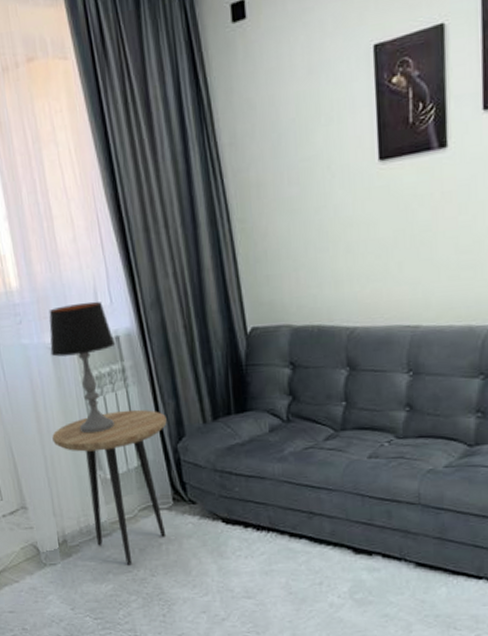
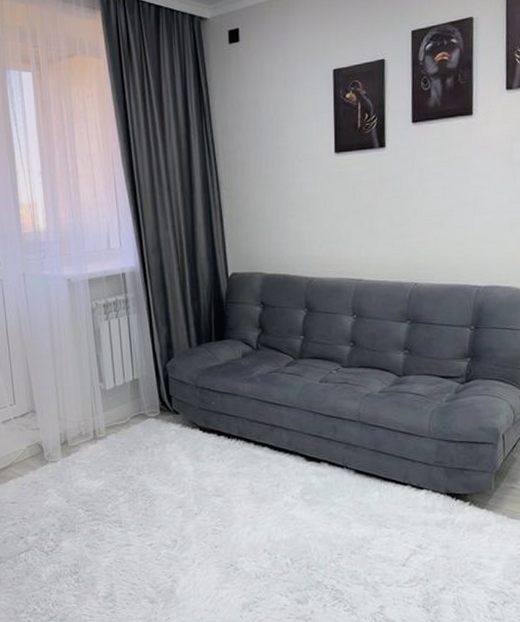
table lamp: present [49,301,116,434] -> none [67,244,122,351]
side table: present [52,409,167,566] -> none [63,333,159,466]

